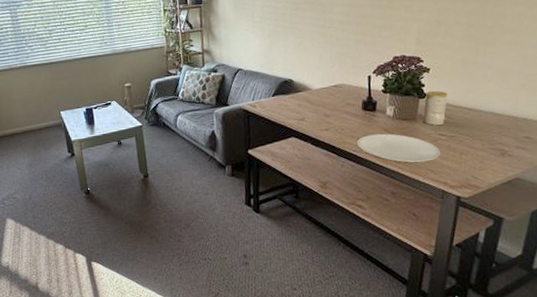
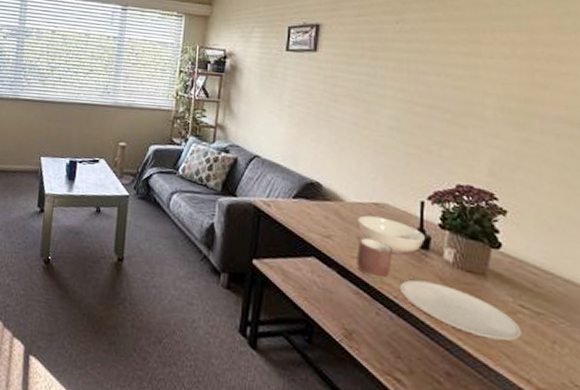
bowl: none [323,95,373,120] -> present [358,215,426,255]
mug: none [324,113,351,142] -> present [356,237,394,280]
candle: present [423,90,448,126] -> none [496,240,534,293]

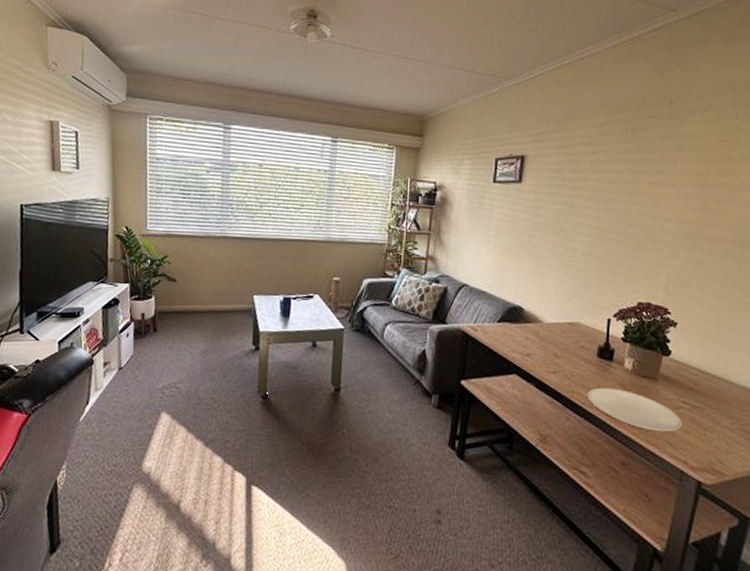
mug: present [356,237,394,280] -> none [552,354,583,389]
bowl: present [358,215,426,255] -> none [554,334,611,367]

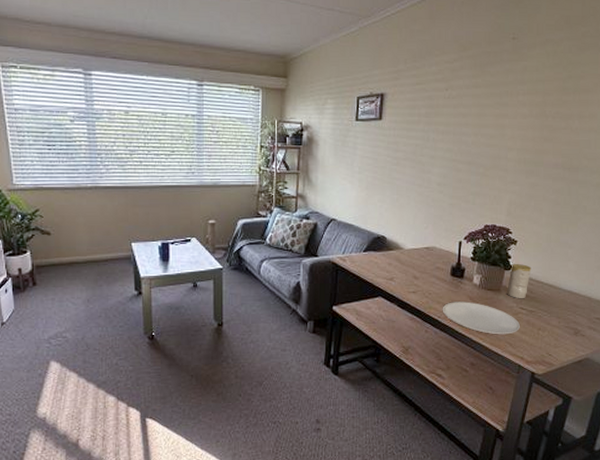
candle: none [665,348,696,392] -> present [507,263,532,299]

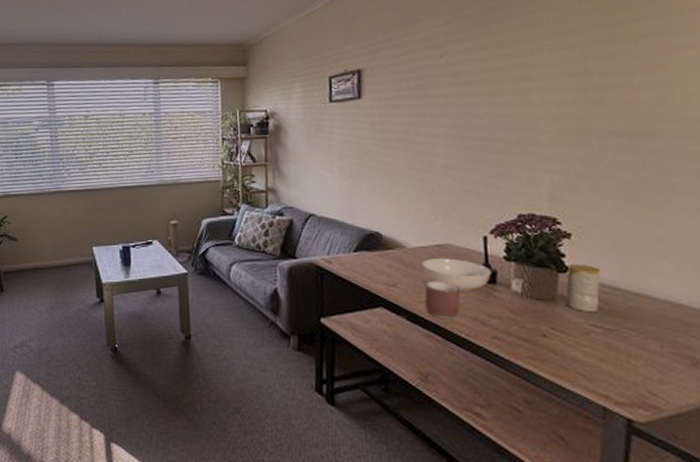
mug: none [412,276,439,306] -> present [424,281,461,320]
bowl: none [413,258,462,285] -> present [422,258,492,293]
plate: present [442,301,520,335] -> none [470,315,596,362]

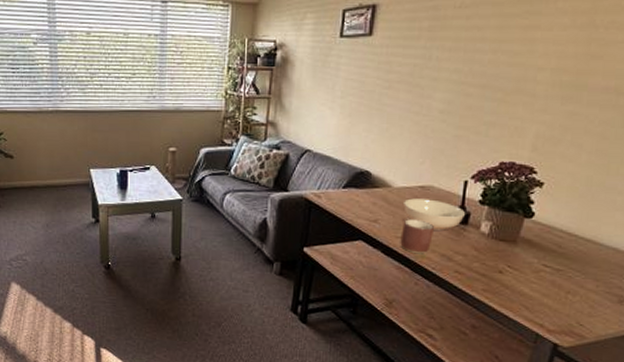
candle: present [565,263,602,313] -> none [525,210,562,255]

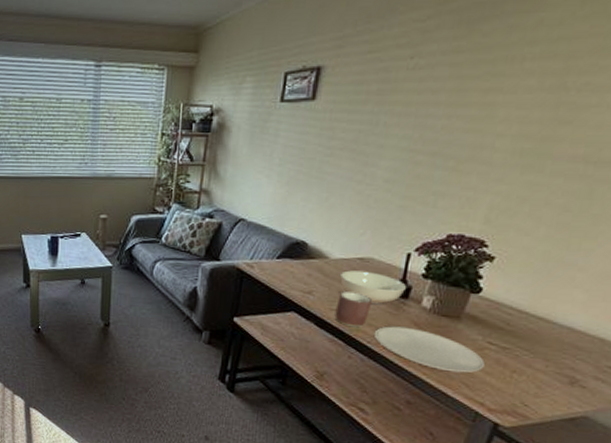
plate: none [437,252,541,296] -> present [374,326,485,373]

